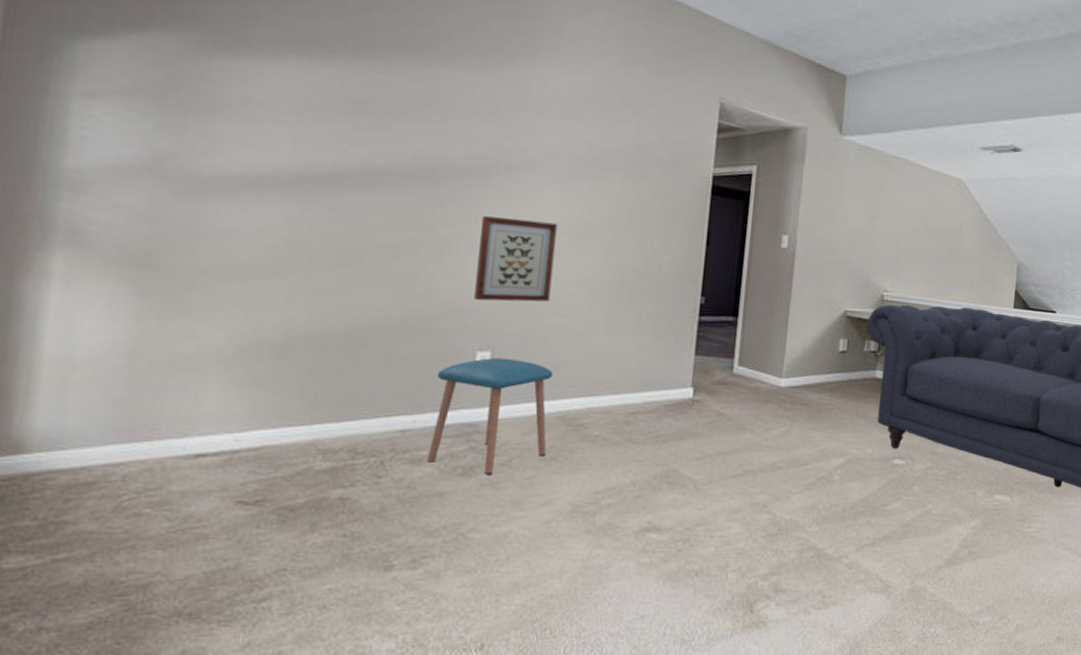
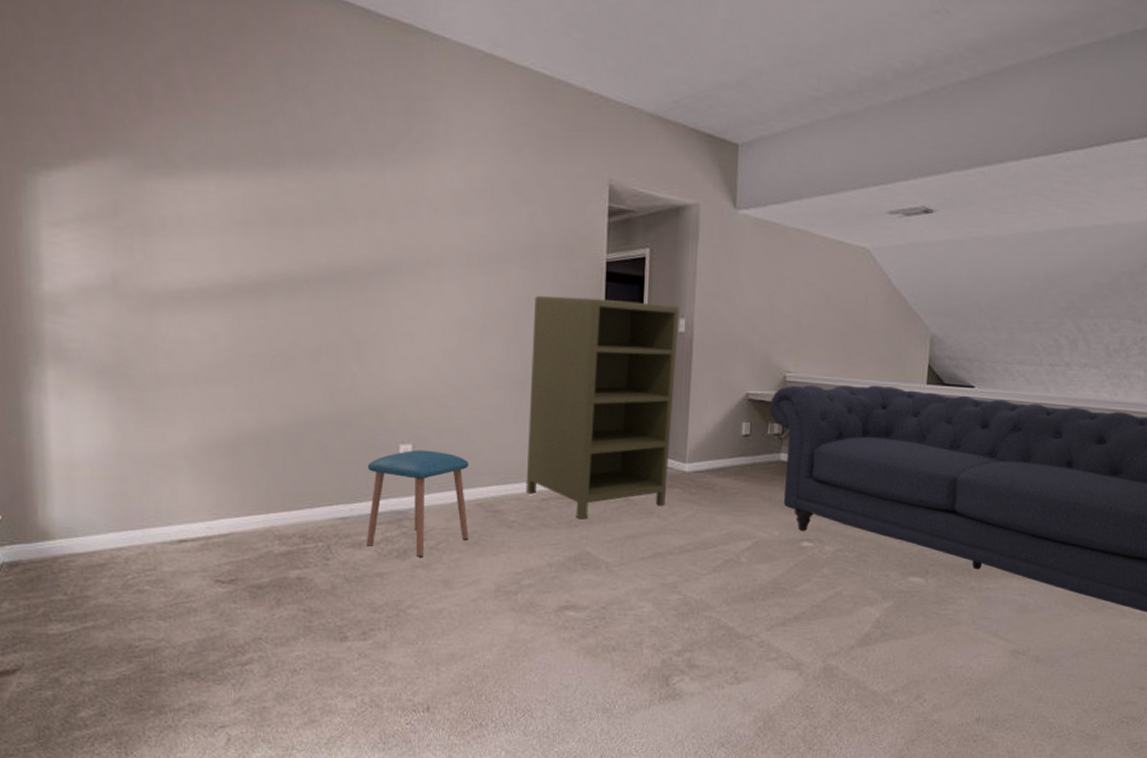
wall art: present [474,216,558,302] -> none [393,315,461,397]
bookcase: none [612,204,784,435] -> present [525,295,680,519]

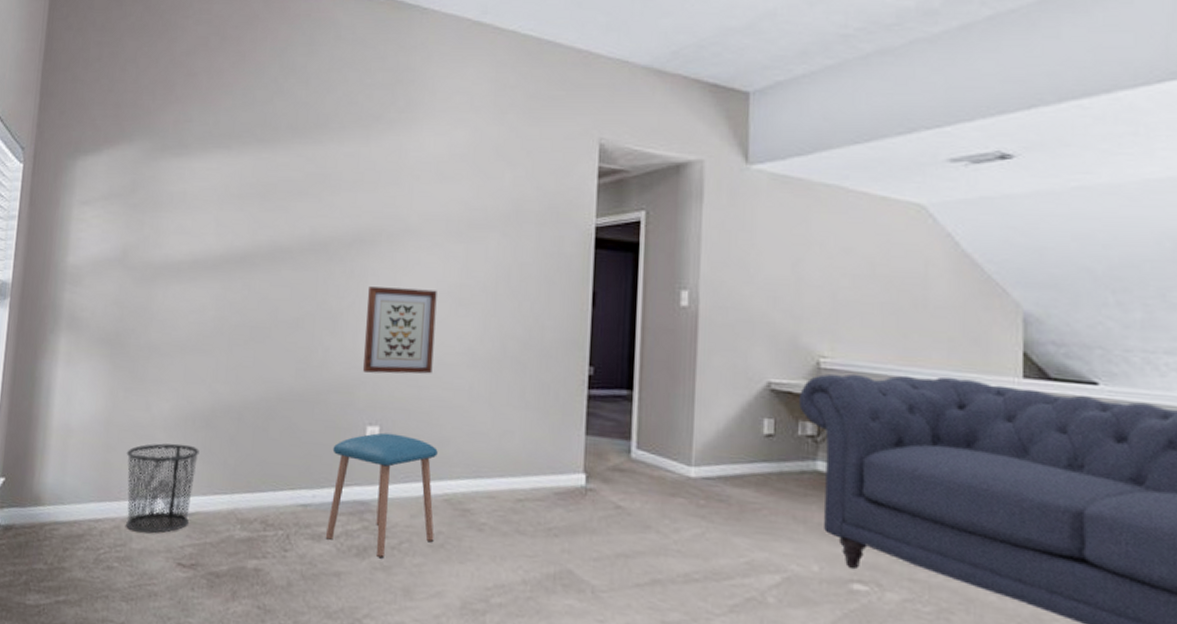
waste bin: none [144,470,227,556] -> present [126,443,200,533]
wall art: none [393,315,461,397] -> present [363,286,437,374]
bookcase: present [525,295,680,519] -> none [499,264,682,528]

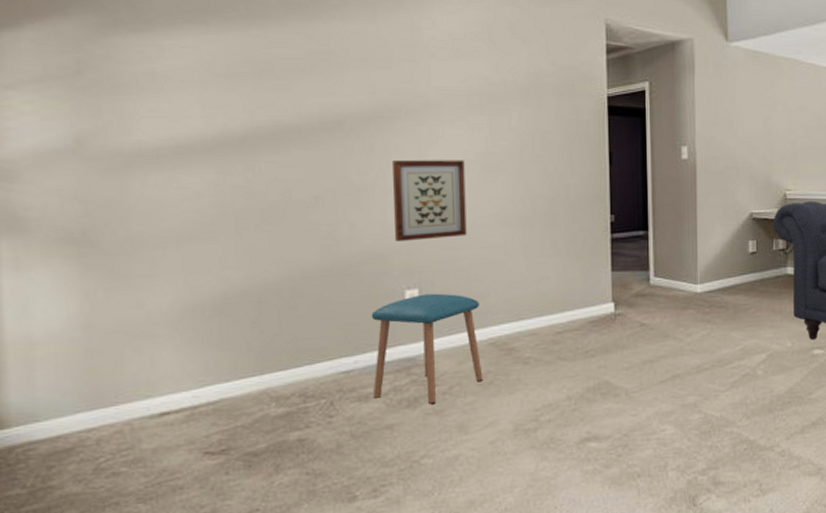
waste bin: present [126,443,200,533] -> none [118,335,215,432]

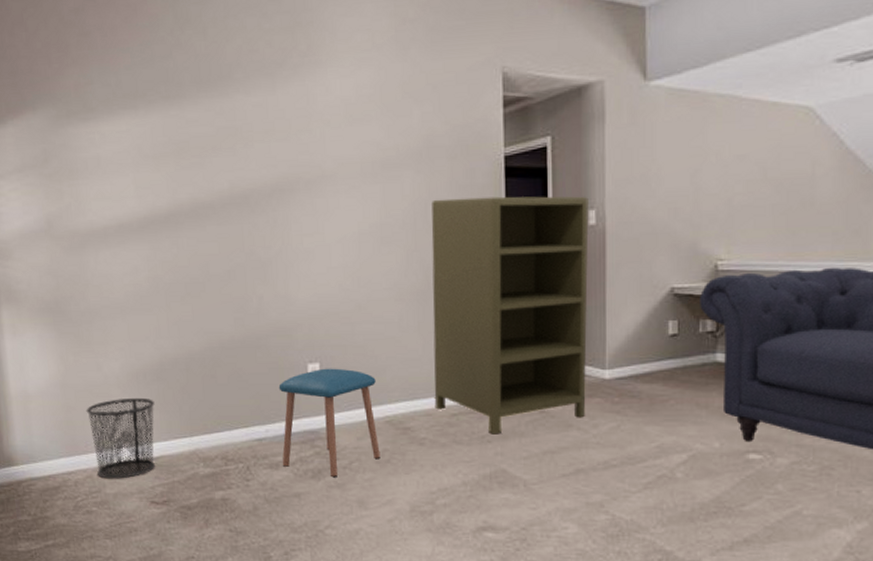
waste bin: none [118,335,215,432] -> present [86,397,155,479]
wall art: present [393,160,467,241] -> none [293,231,363,315]
bookcase: none [538,132,682,349] -> present [431,196,589,435]

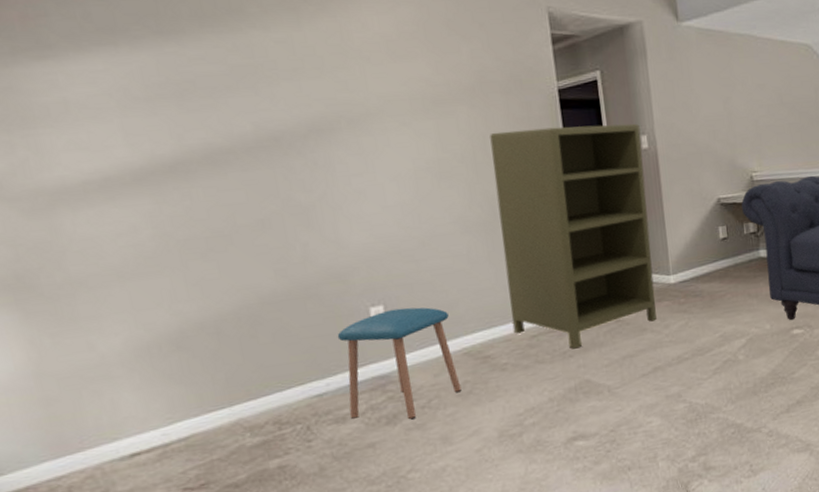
waste bin: present [86,397,155,479] -> none [76,372,185,475]

